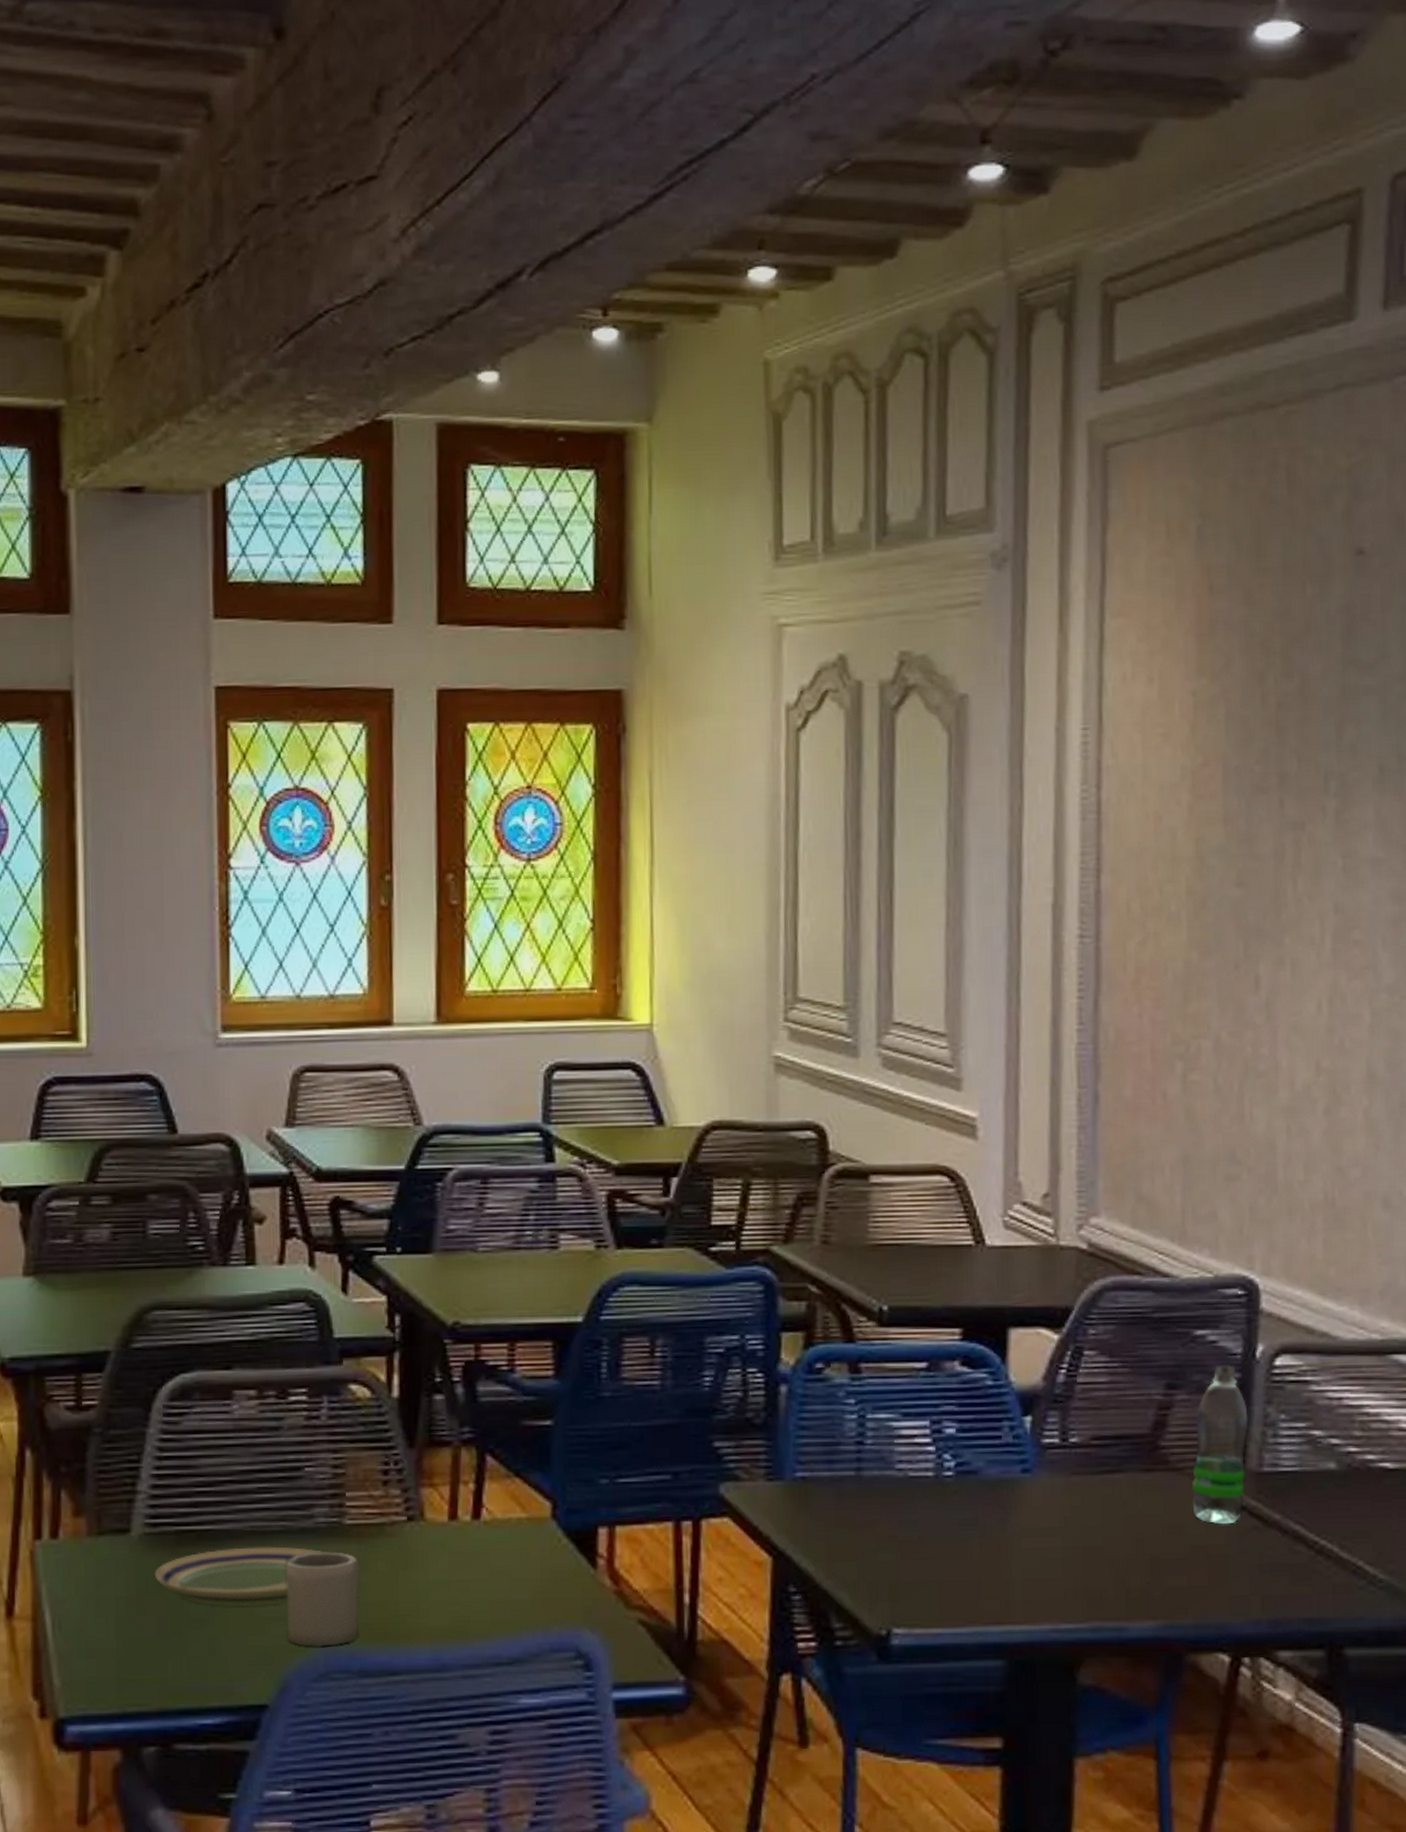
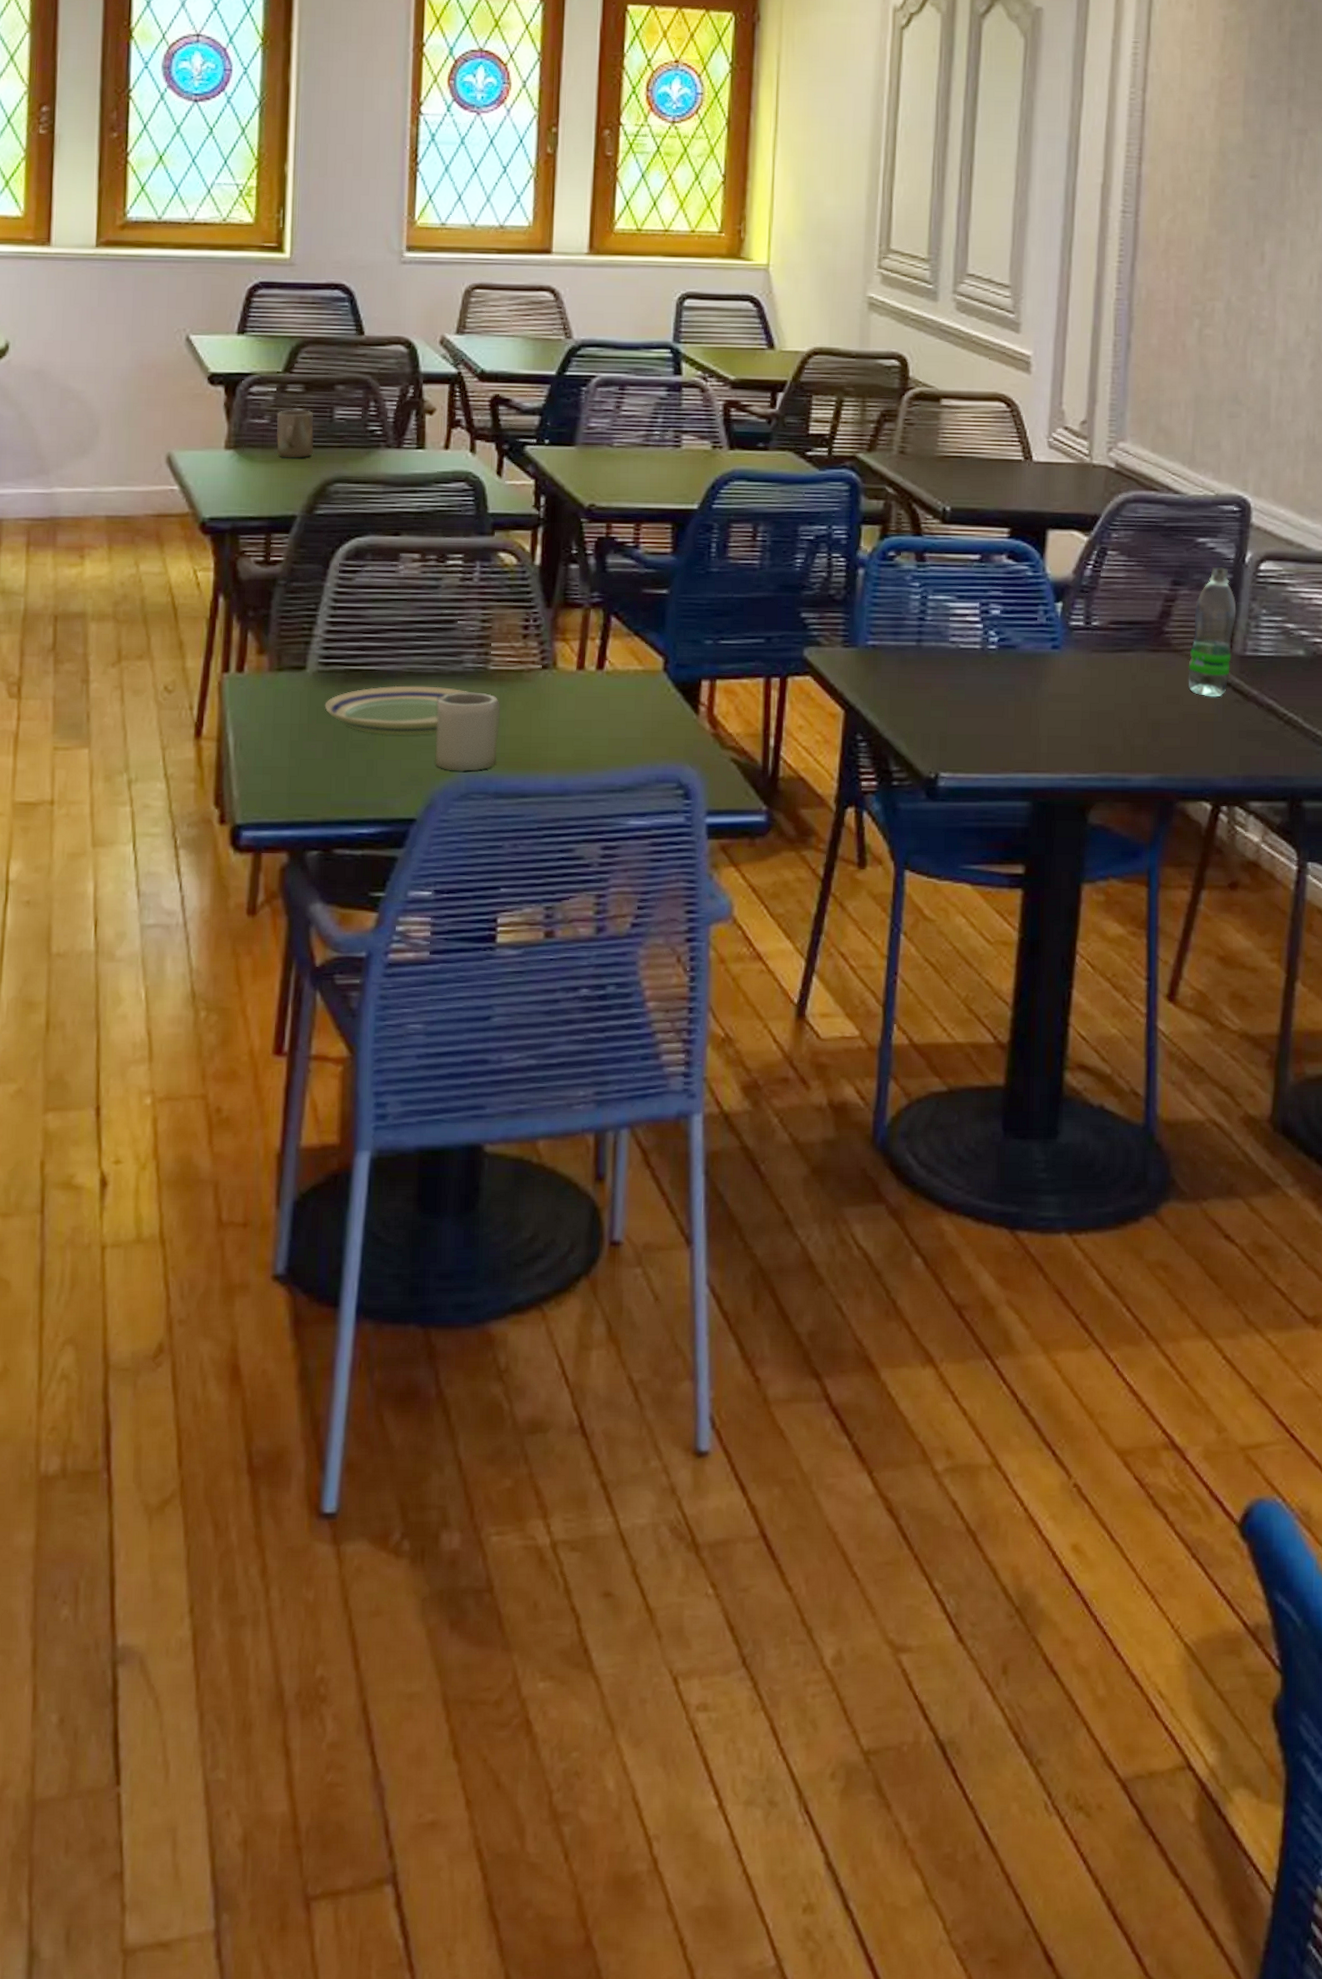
cup: none [81,1225,126,1283] -> present [276,409,315,458]

